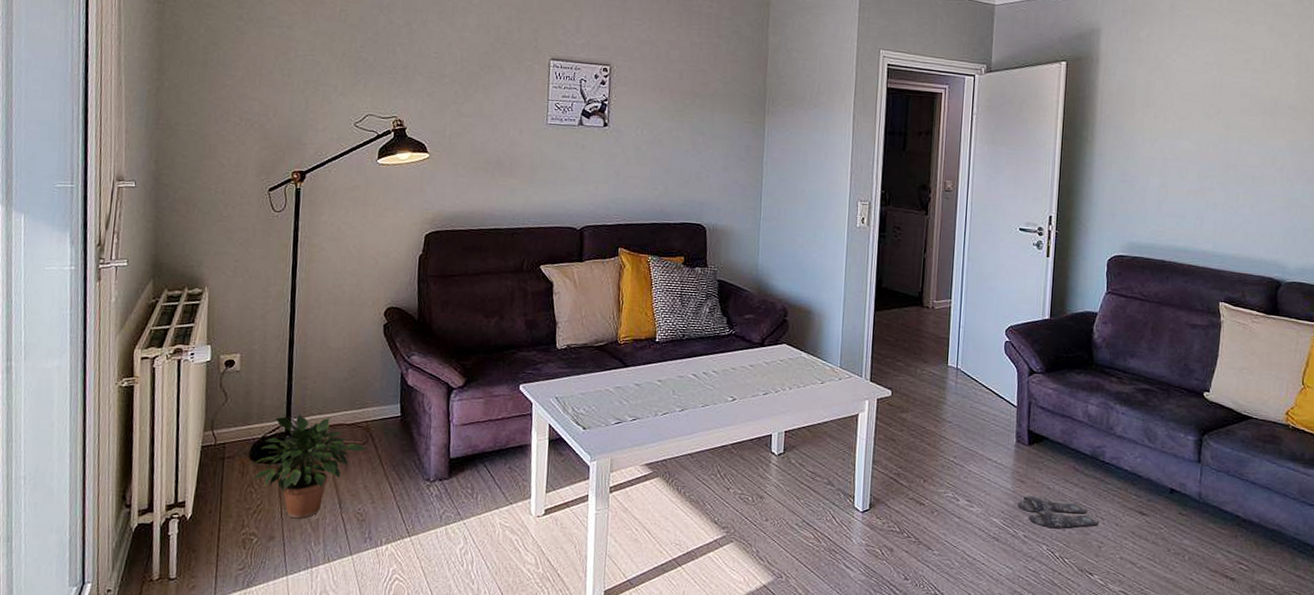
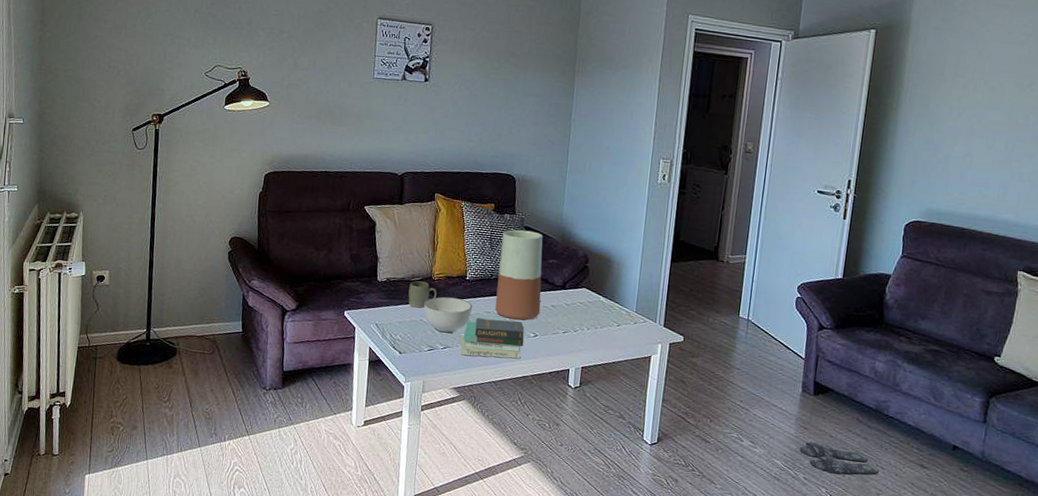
potted plant: present [249,413,366,519] -> none [116,324,213,414]
mug: none [591,346,624,377] -> present [408,281,437,308]
bowl: none [609,362,664,403] -> present [423,296,473,334]
books: none [651,384,722,427] -> present [460,318,525,359]
vase: none [688,283,738,383] -> present [494,229,543,320]

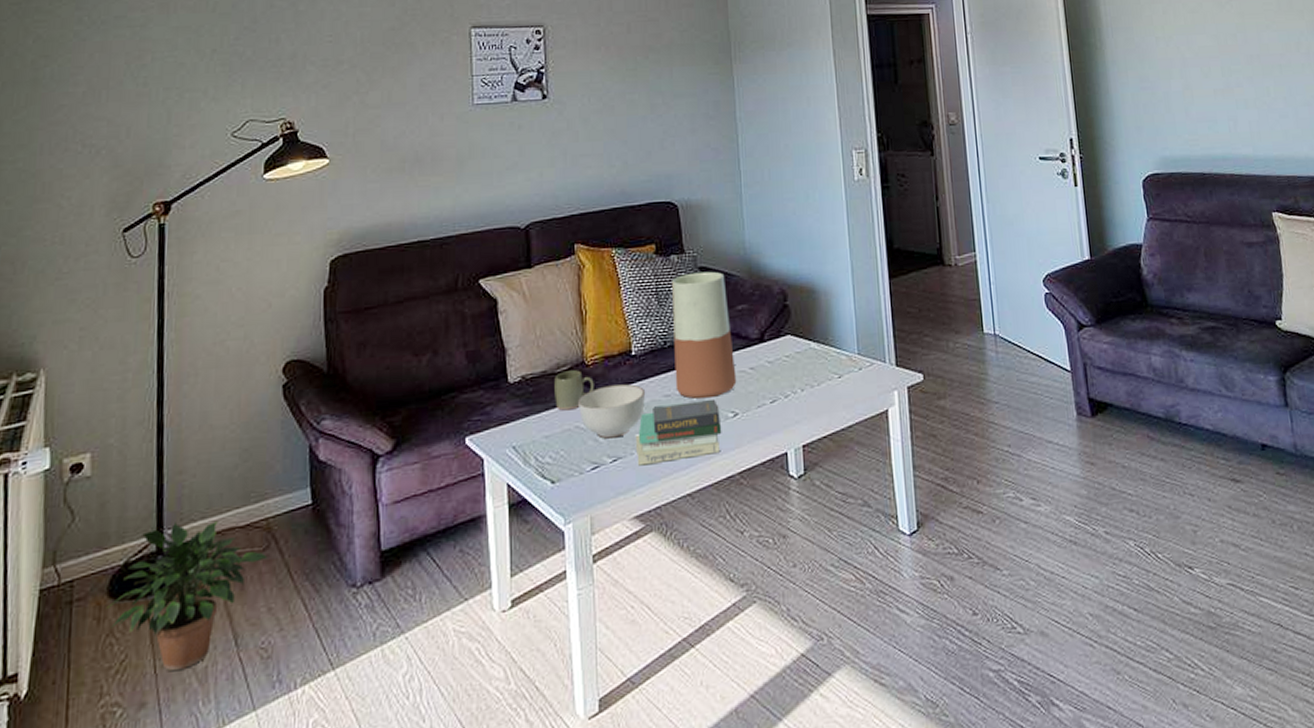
potted plant: none [116,324,213,414] -> present [107,521,268,672]
slippers: present [799,441,879,475] -> none [1090,478,1188,518]

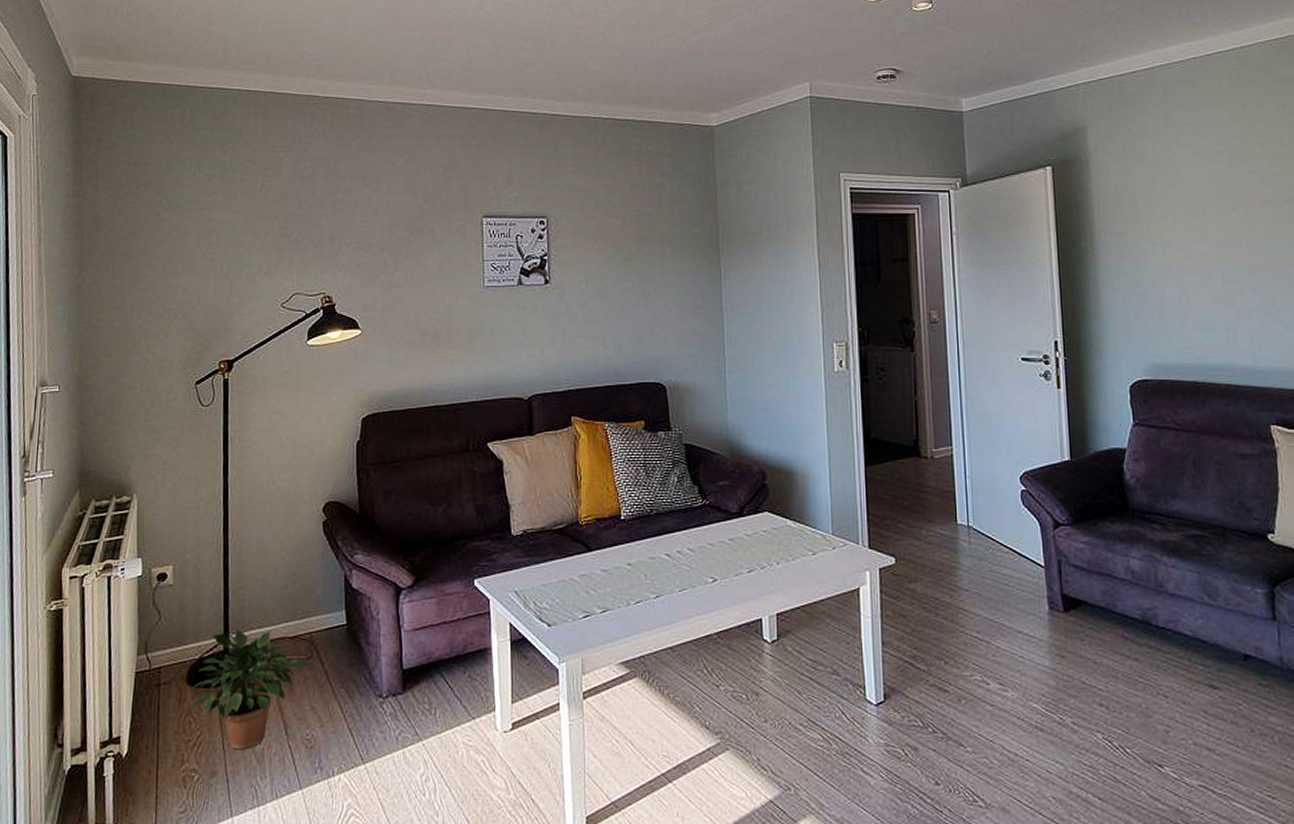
mug: present [554,370,594,411] -> none [552,529,587,564]
bowl: present [577,384,646,439] -> none [571,545,633,592]
books: present [635,398,722,466] -> none [622,564,702,618]
vase: present [672,271,737,399] -> none [659,448,717,562]

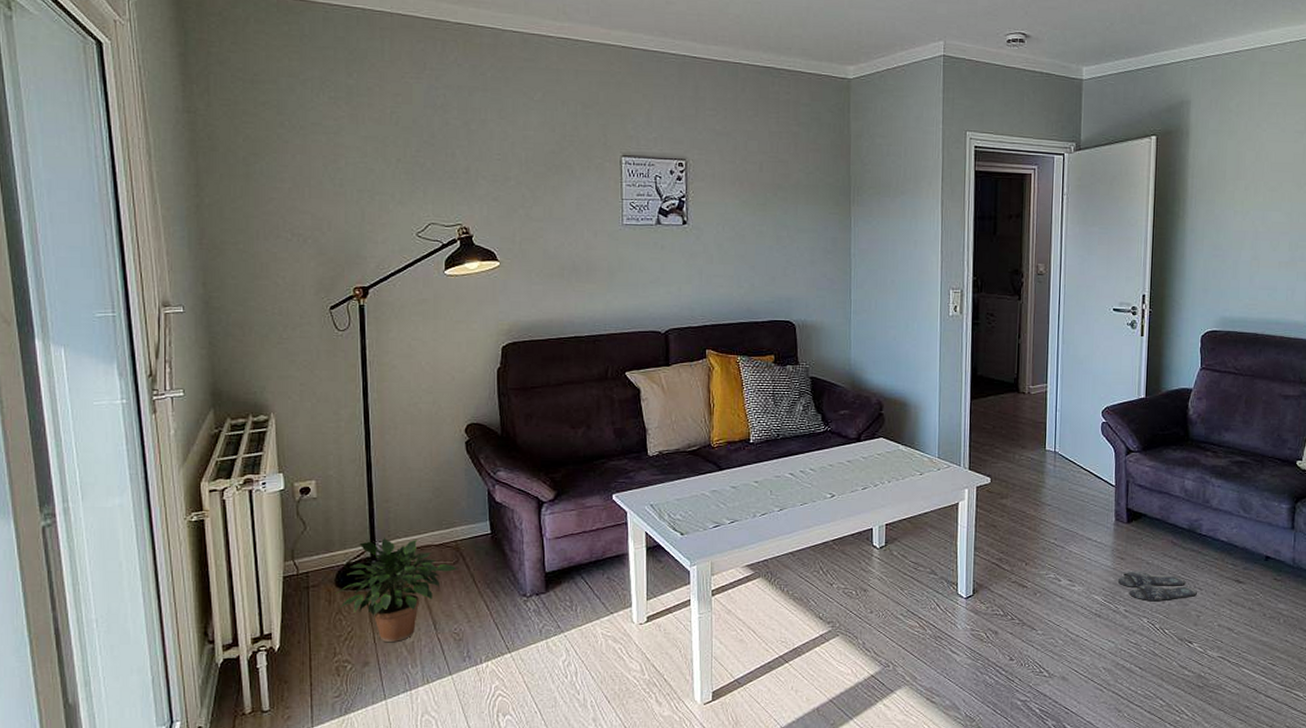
slippers: none [1059,672,1162,712] -> present [1117,570,1197,602]

